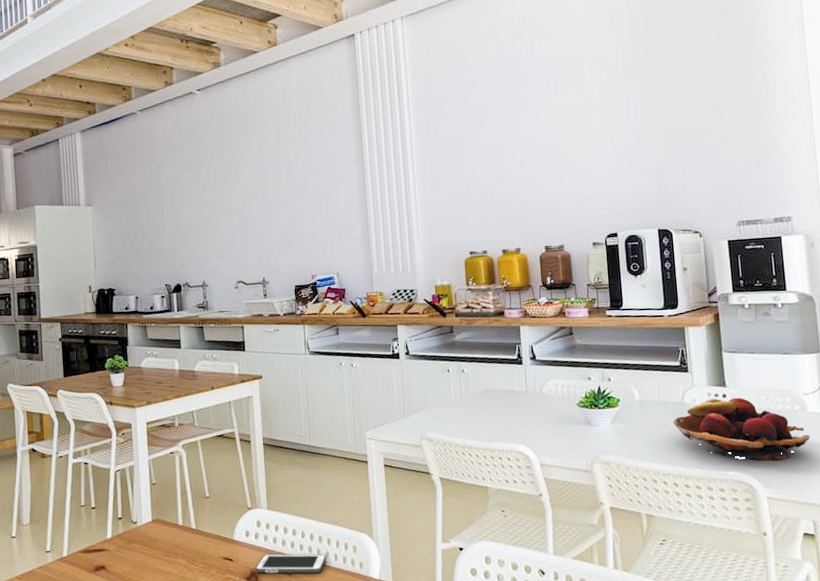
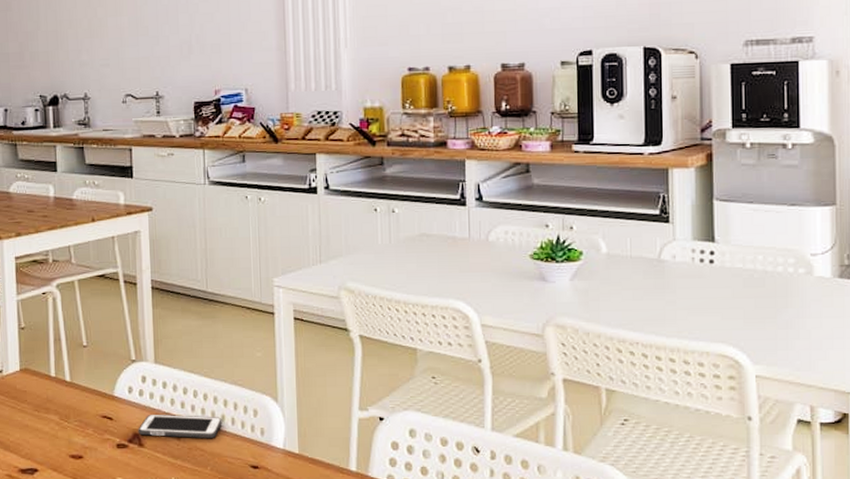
fruit basket: present [673,397,810,461] -> none [646,255,815,333]

